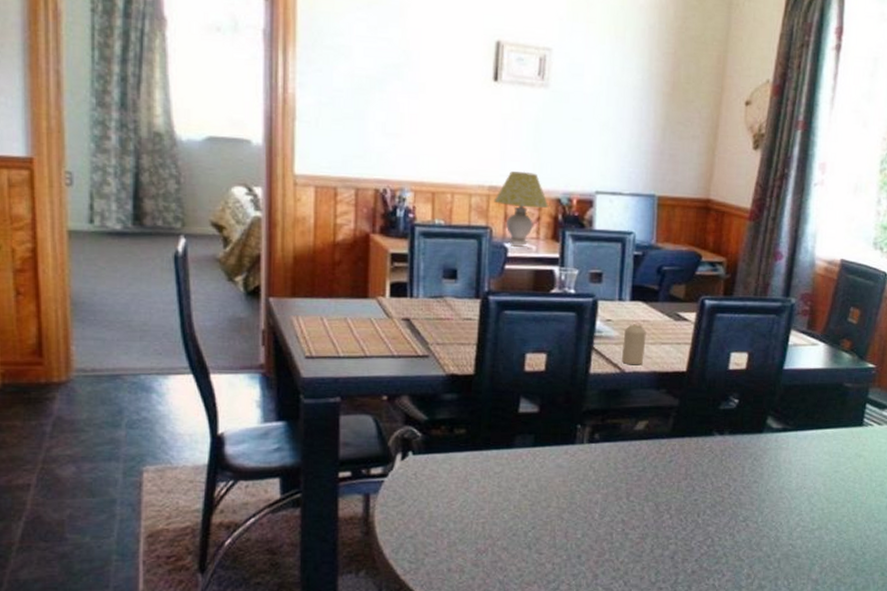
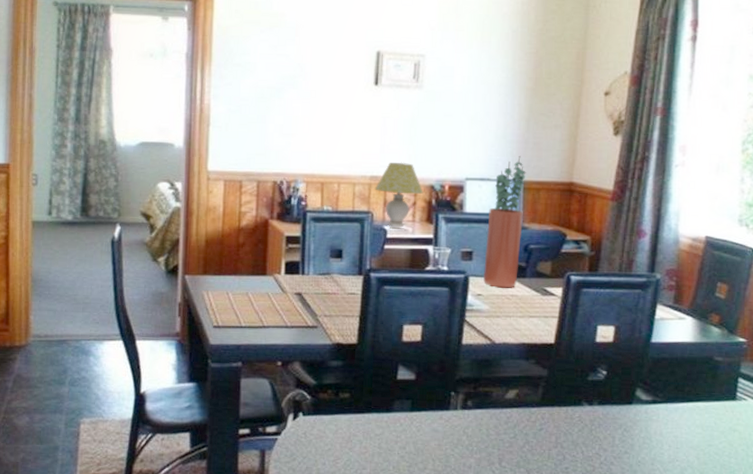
vase: none [613,168,661,313] -> present [483,155,526,288]
candle: present [621,324,646,366] -> none [491,298,515,337]

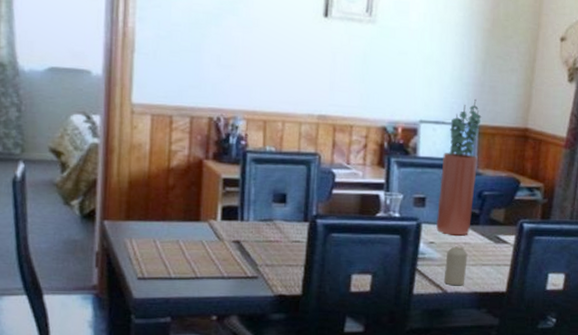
table lamp: present [374,162,424,228] -> none [322,101,375,172]
candle: none [491,298,515,337] -> present [443,246,468,286]

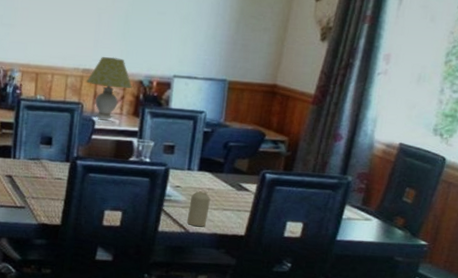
table lamp: none [322,101,375,172] -> present [86,57,132,120]
vase: present [436,98,482,236] -> none [183,56,232,182]

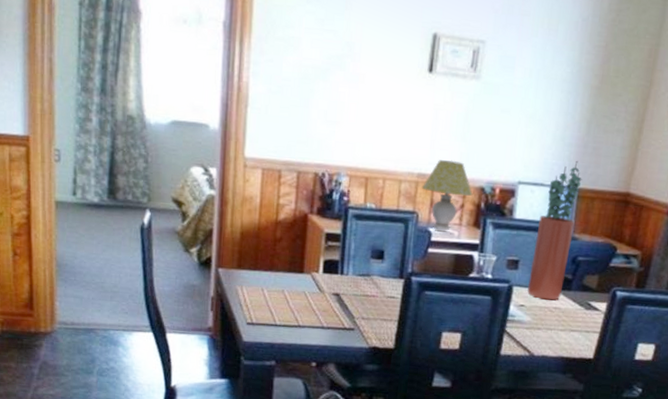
vase: none [183,56,232,182] -> present [527,160,582,301]
candle: present [186,191,211,227] -> none [531,310,557,350]

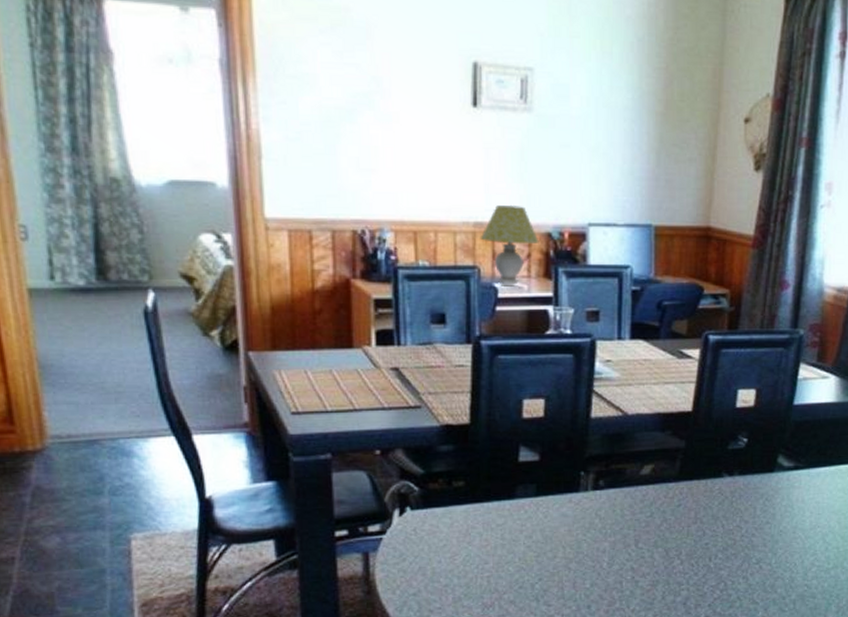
vase: present [527,160,582,301] -> none [613,195,658,352]

